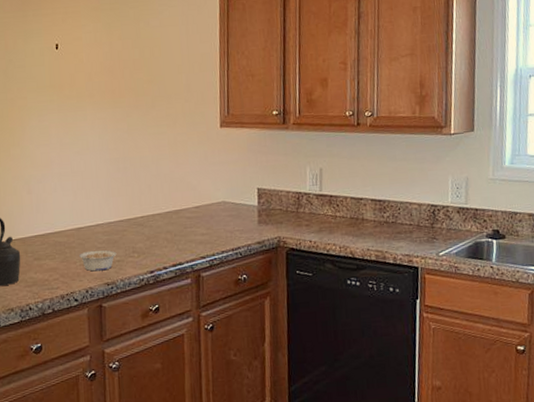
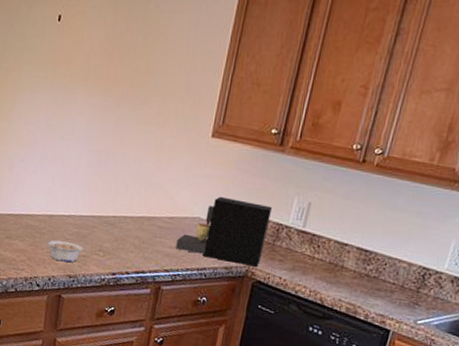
coffee maker: none [207,178,289,237] -> present [176,196,273,268]

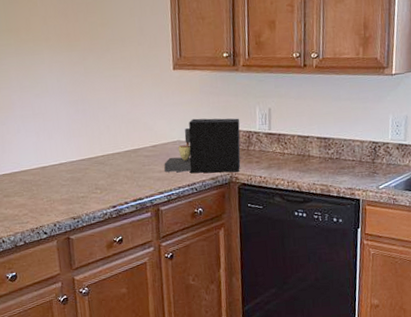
legume: present [48,240,83,263] -> none [46,187,81,207]

